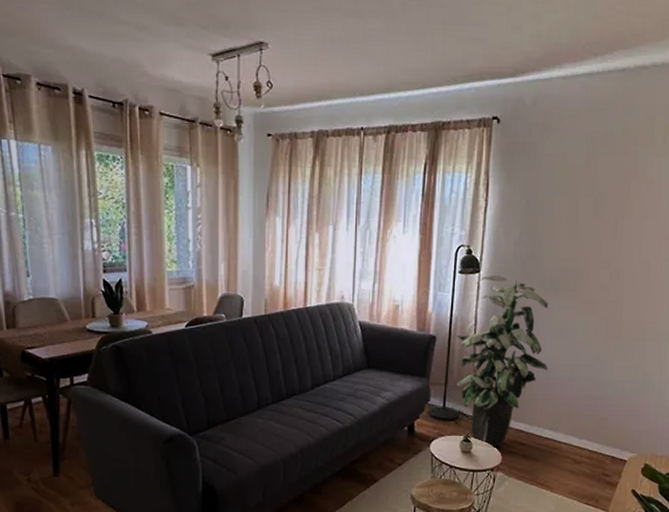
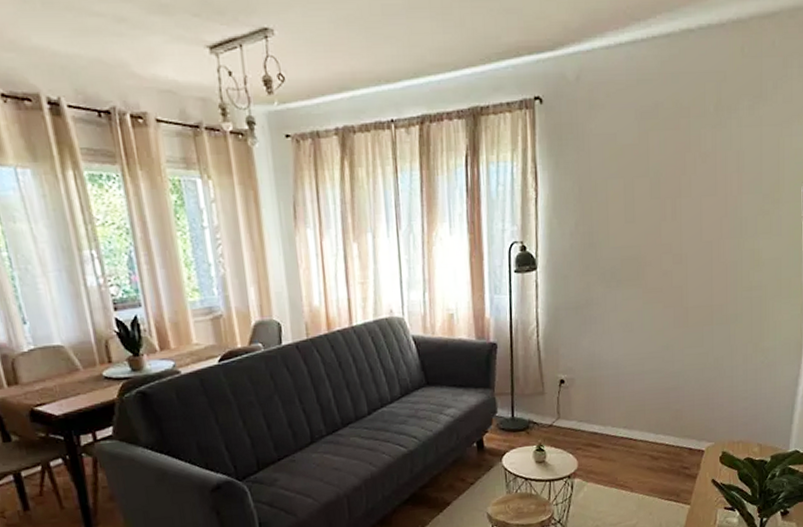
indoor plant: present [456,274,548,448] -> none [518,270,618,454]

